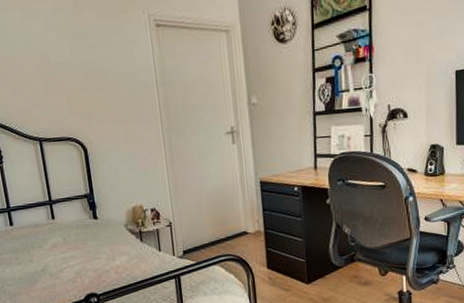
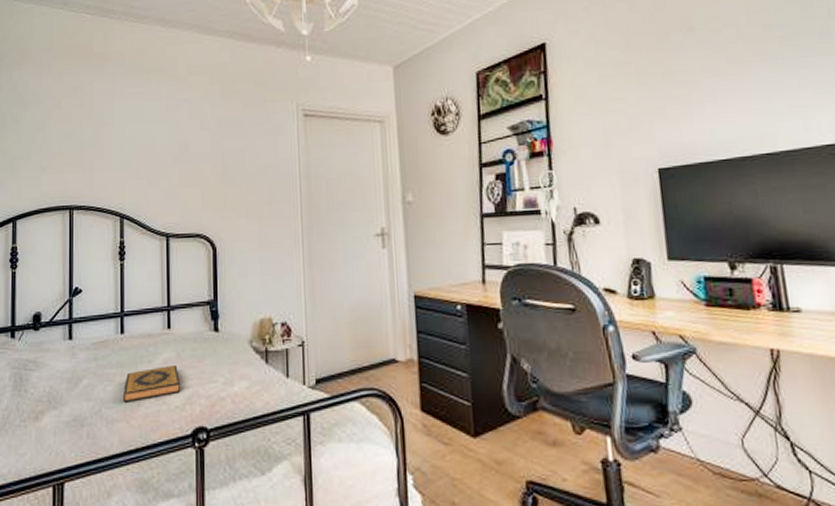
hardback book: none [20,247,70,280] -> present [122,364,180,402]

